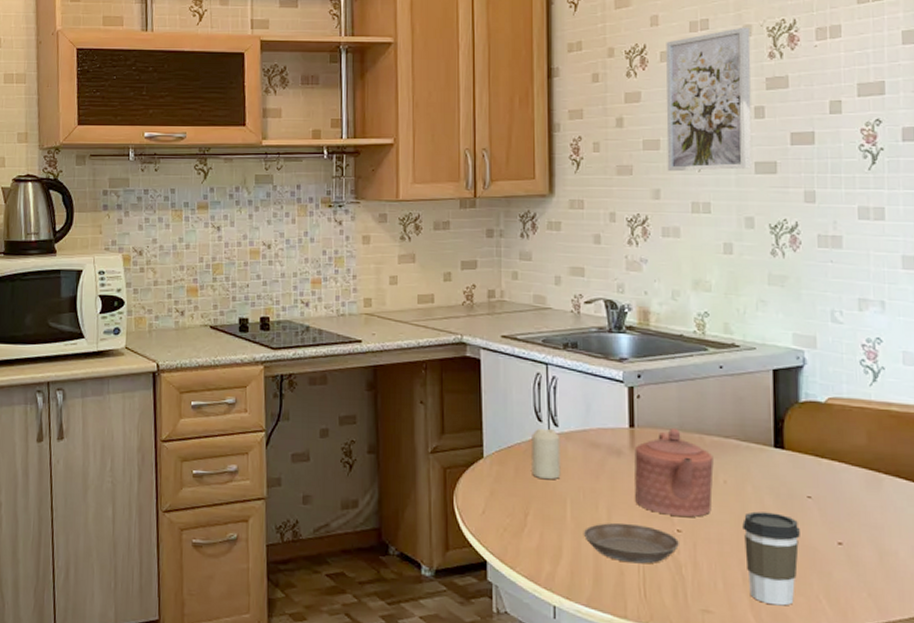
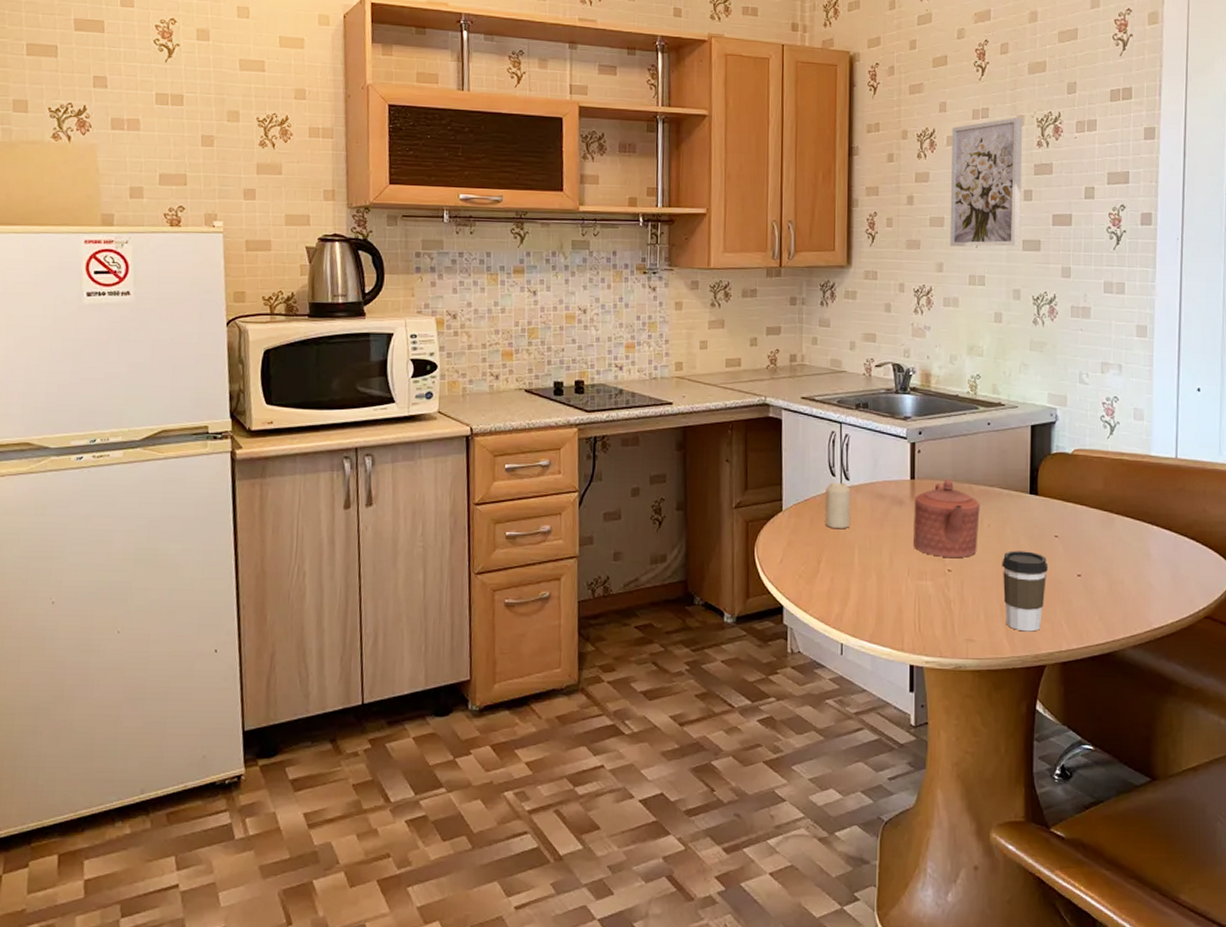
saucer: present [583,522,679,564] -> none [868,565,949,602]

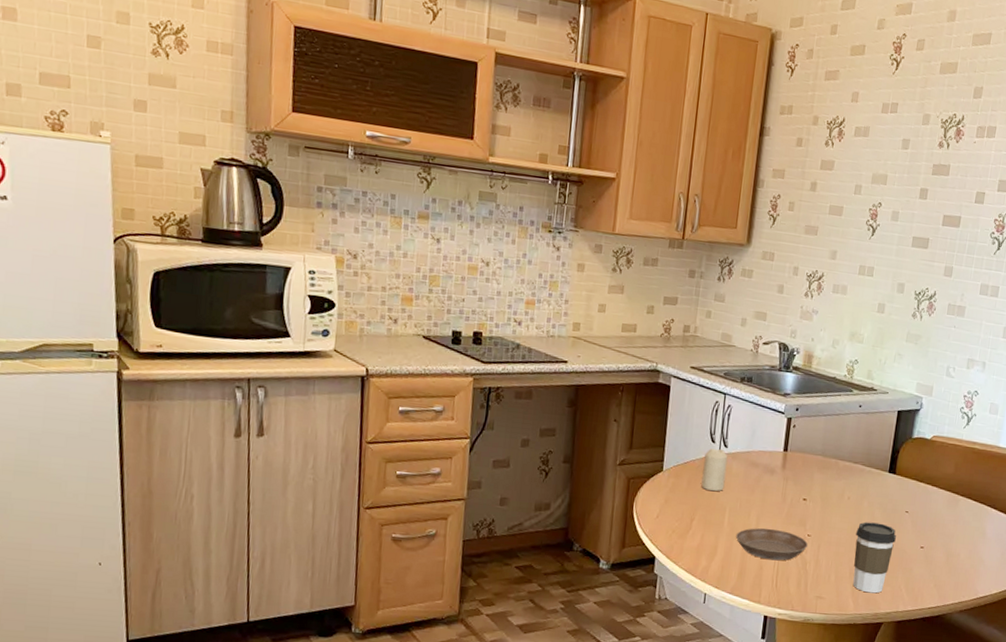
saucer: none [868,565,949,602] -> present [735,528,808,561]
teapot: present [914,478,980,558] -> none [779,453,843,525]
wall art: present [950,117,1023,247] -> none [845,115,929,242]

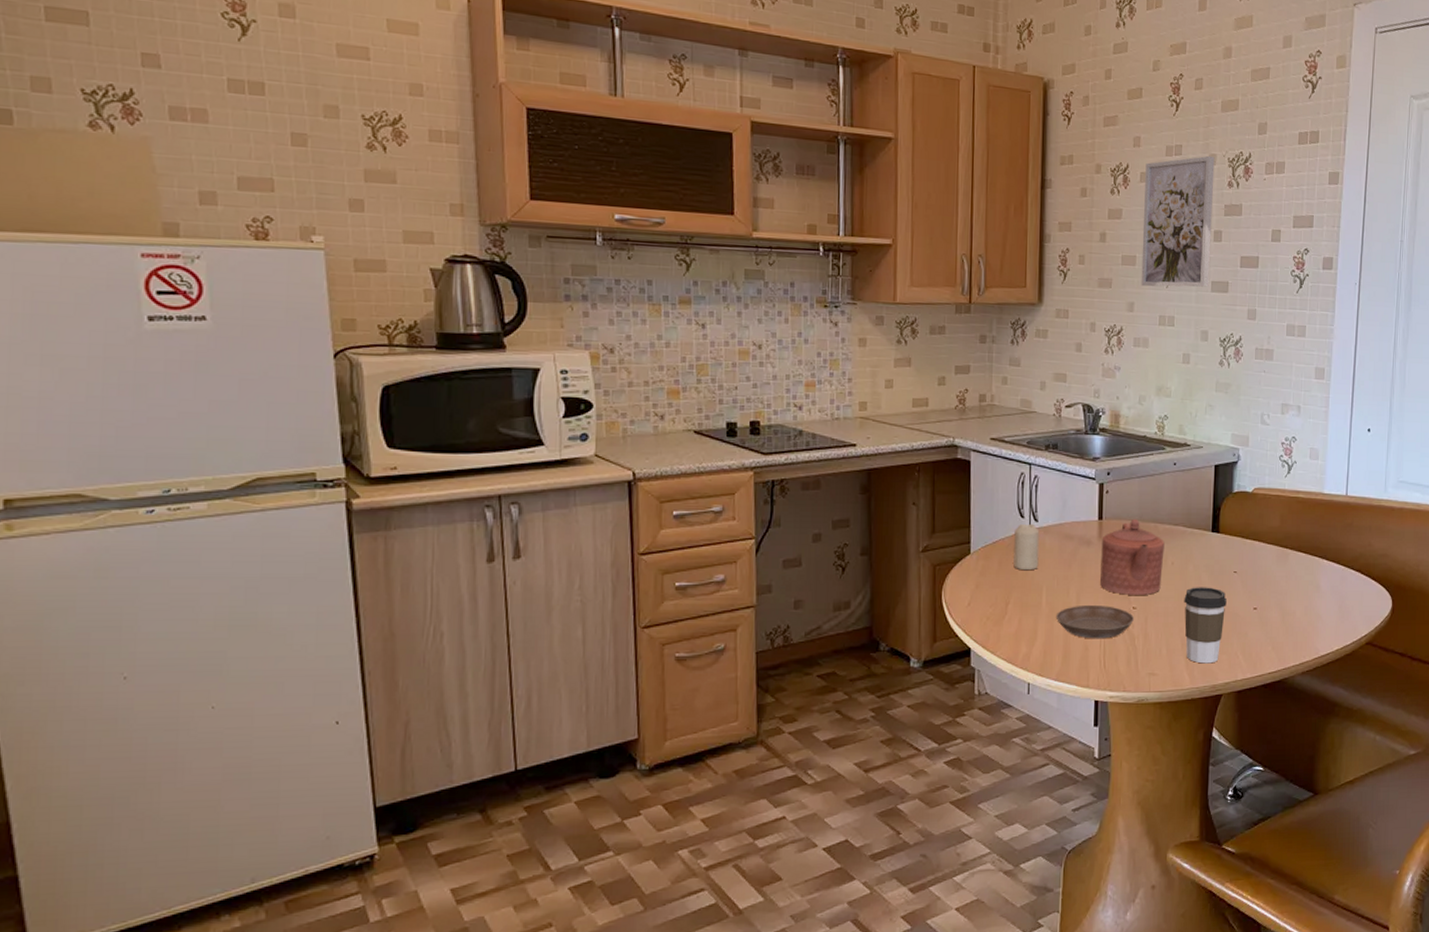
teapot: none [779,453,843,525] -> present [1100,518,1165,595]
wall art: none [845,115,929,242] -> present [1141,155,1215,287]

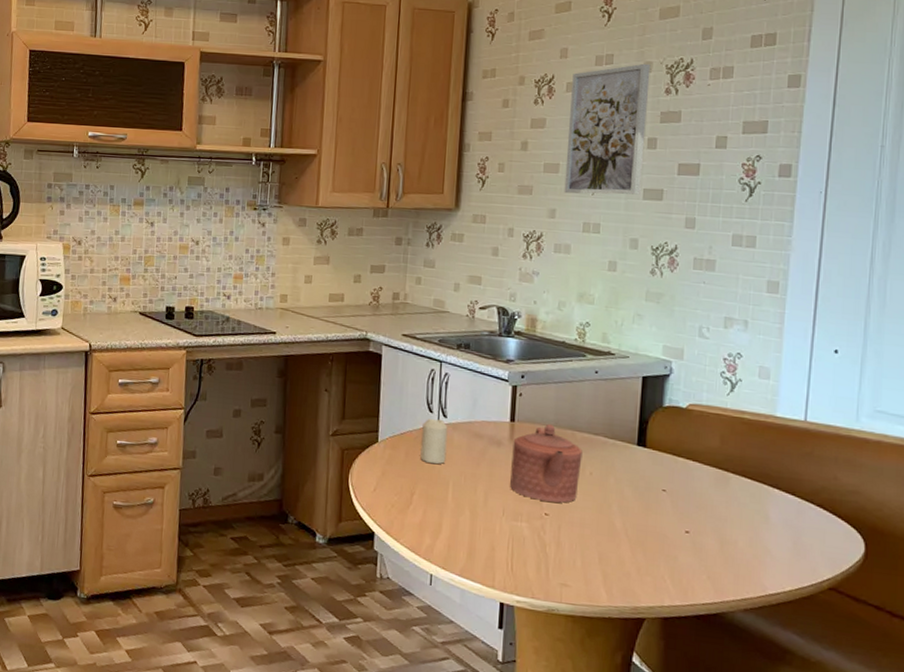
saucer: present [1055,604,1134,639] -> none [461,504,546,542]
coffee cup: present [1184,587,1227,664] -> none [603,500,653,584]

